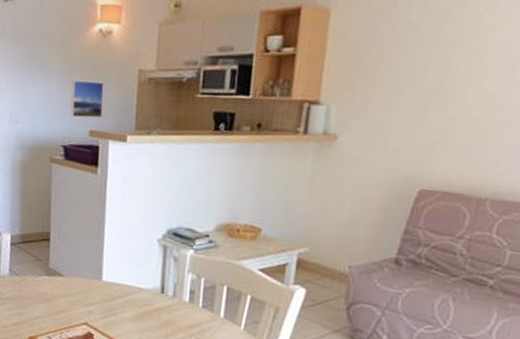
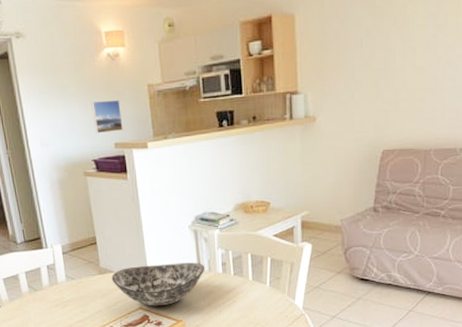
bowl: none [59,274,170,327] -> present [111,262,205,307]

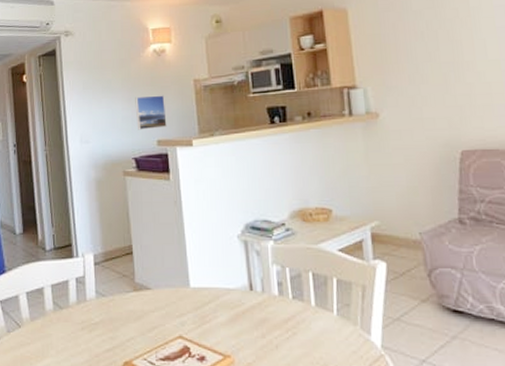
bowl: present [111,262,205,307] -> none [148,280,258,336]

